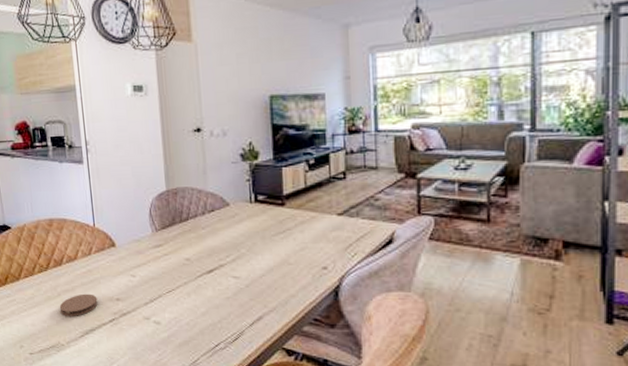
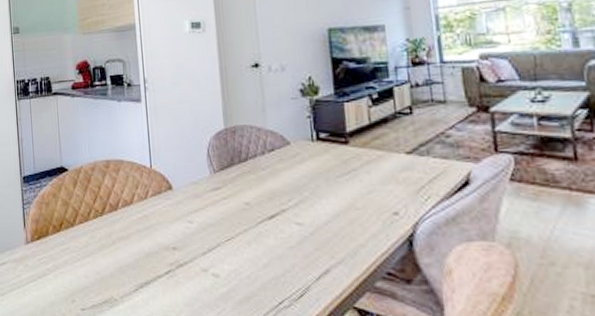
coaster: present [59,293,98,317] -> none [113,241,154,268]

